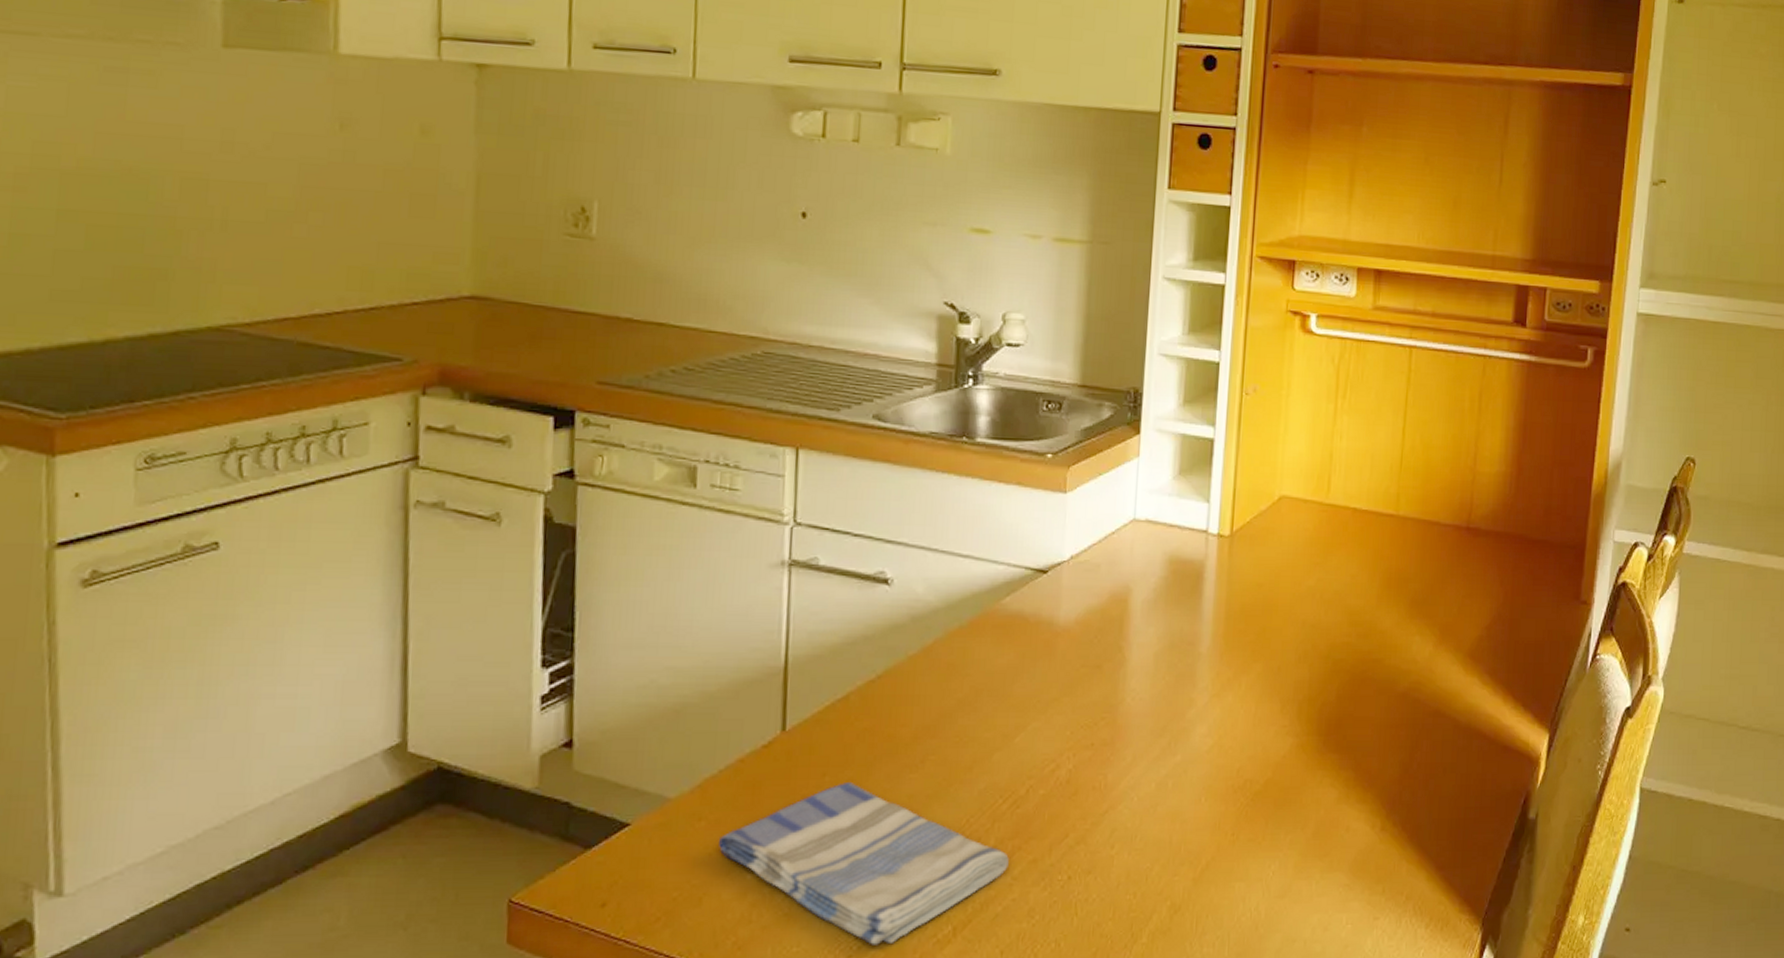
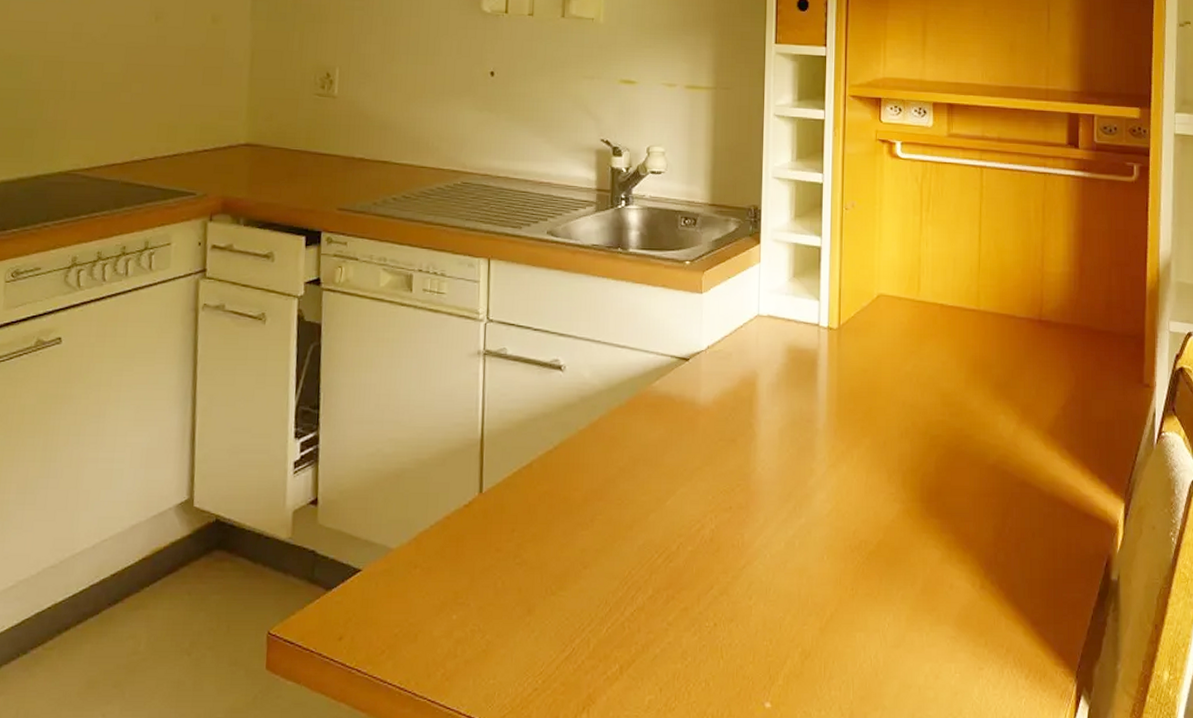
dish towel: present [719,782,1009,945] -> none [431,538,664,680]

